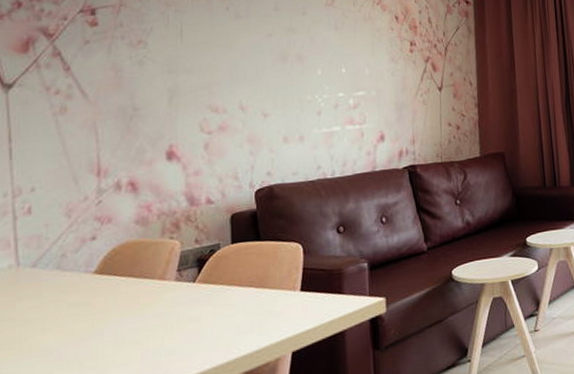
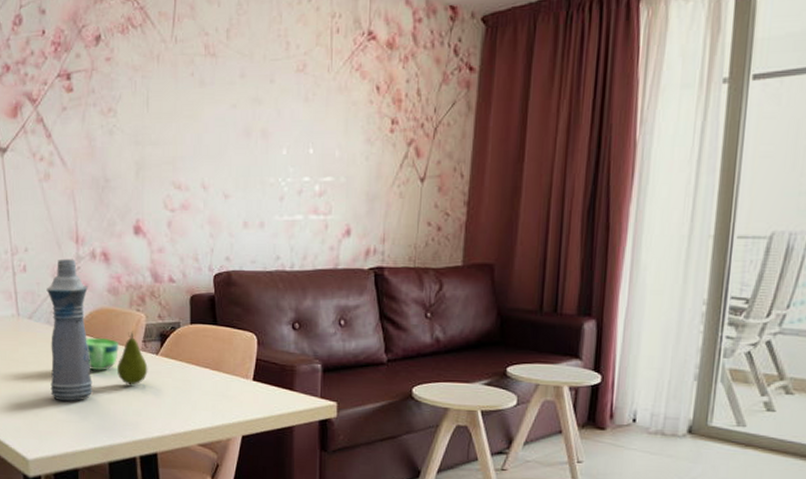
bottle: none [57,193,115,358] -> present [46,259,92,402]
cup: none [107,274,149,313] -> present [86,337,120,371]
fruit: none [146,261,184,323] -> present [117,331,148,386]

